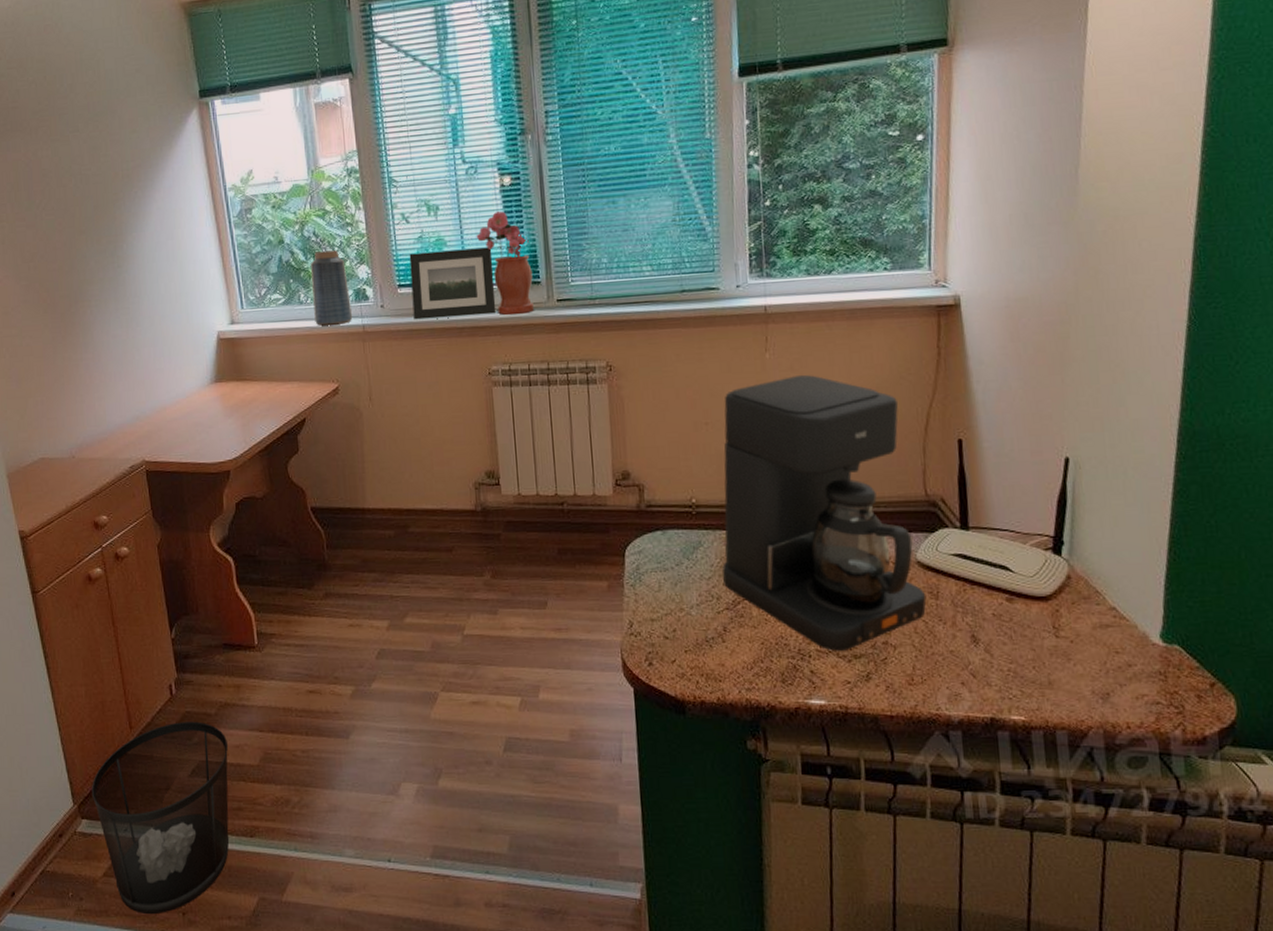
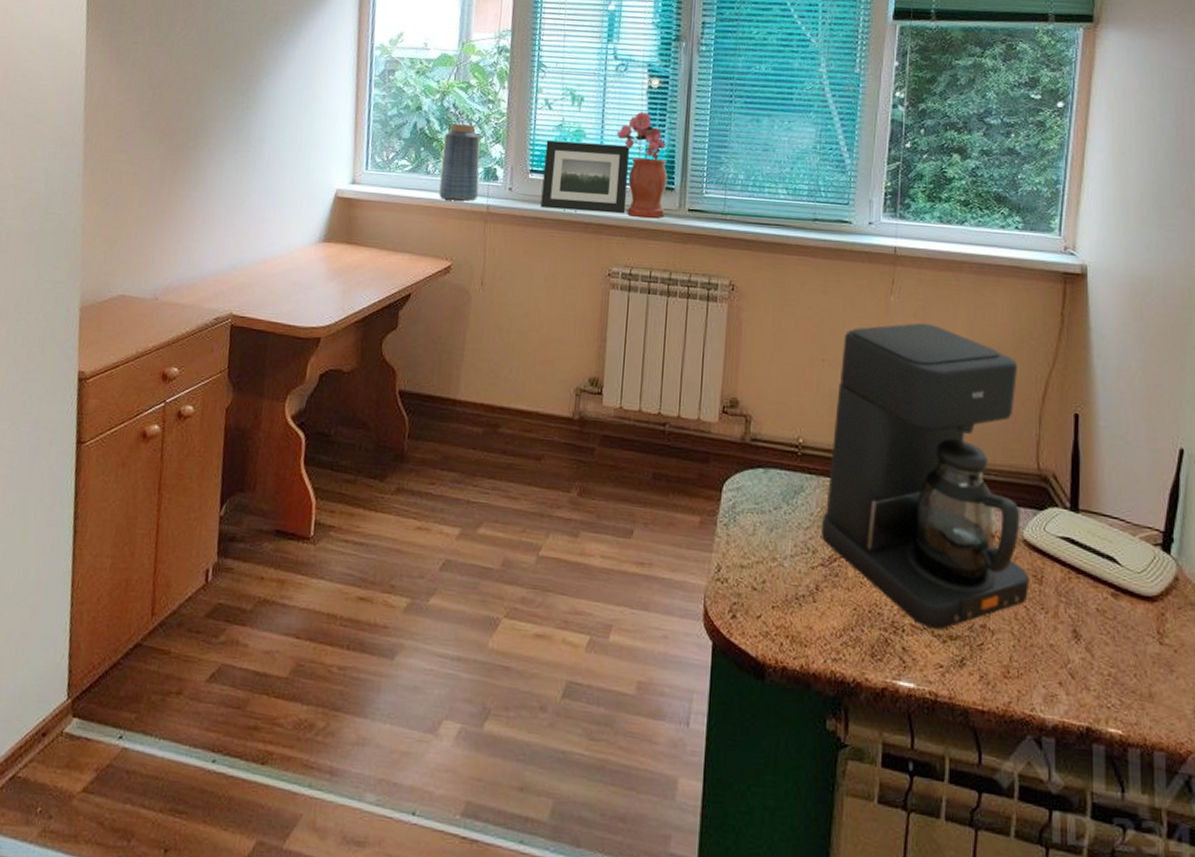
waste bin: present [91,721,230,915] -> none [90,614,258,848]

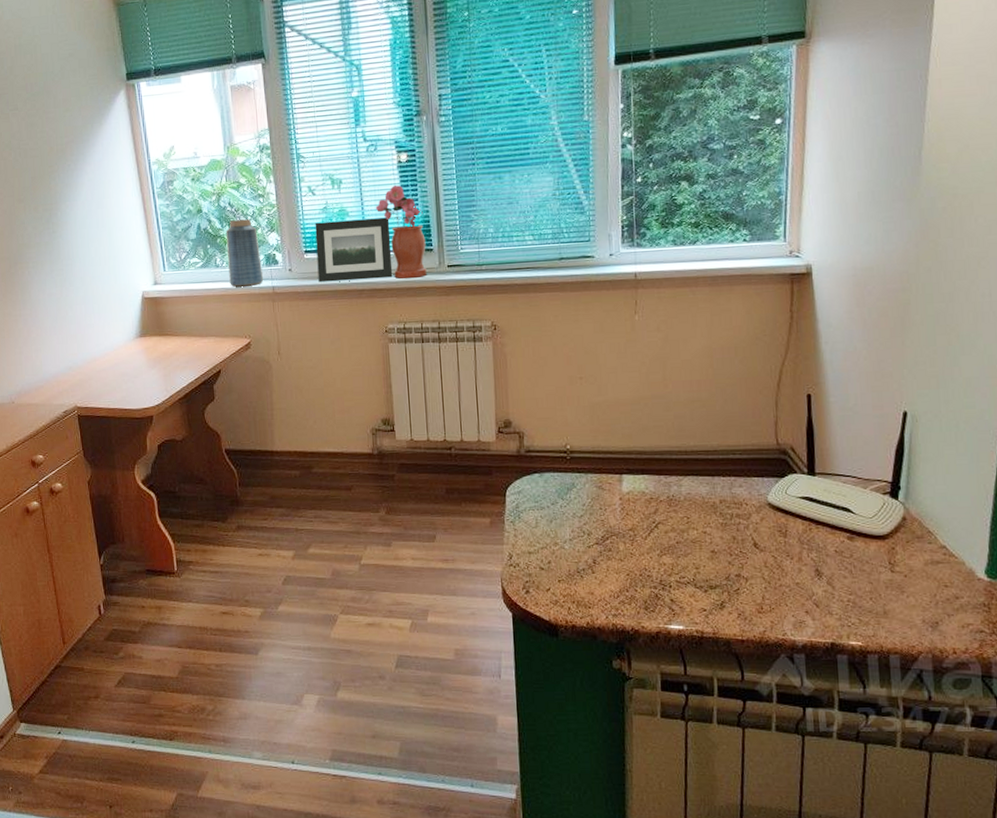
coffee maker: present [820,323,1030,630] -> none [593,335,776,582]

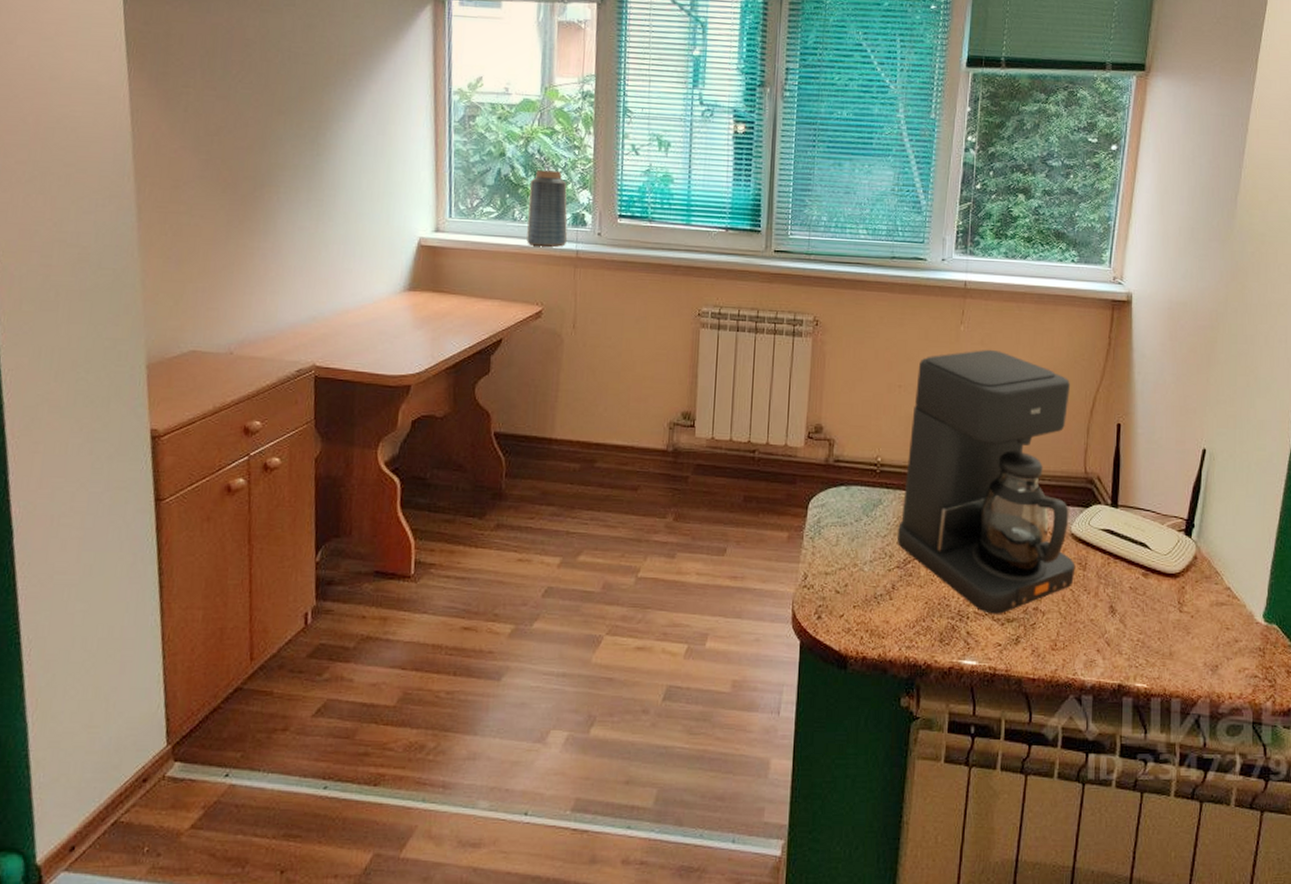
picture frame: present [315,217,393,283] -> none [630,185,718,256]
potted flower: present [375,185,427,279] -> none [703,157,754,261]
coffee maker: none [593,335,776,582] -> present [896,350,1076,614]

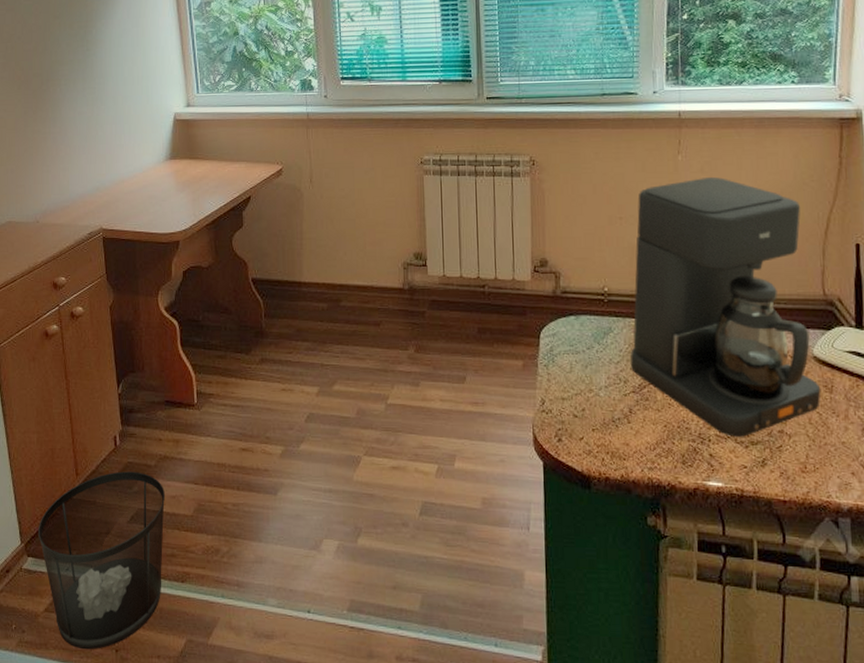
waste bin: none [191,655,363,873] -> present [38,471,165,650]
vase: present [526,170,568,247] -> none [261,43,299,112]

